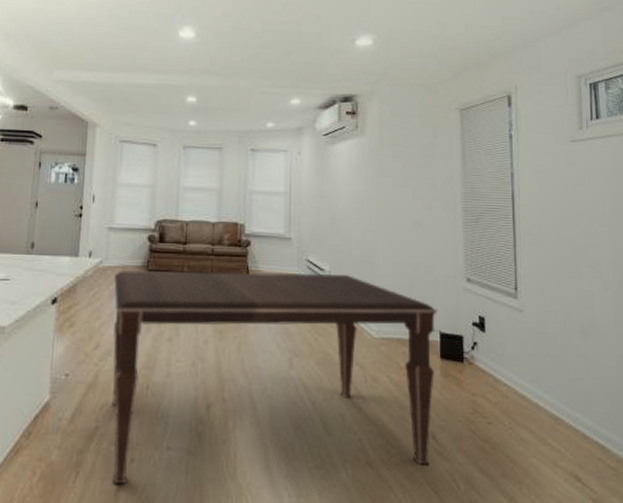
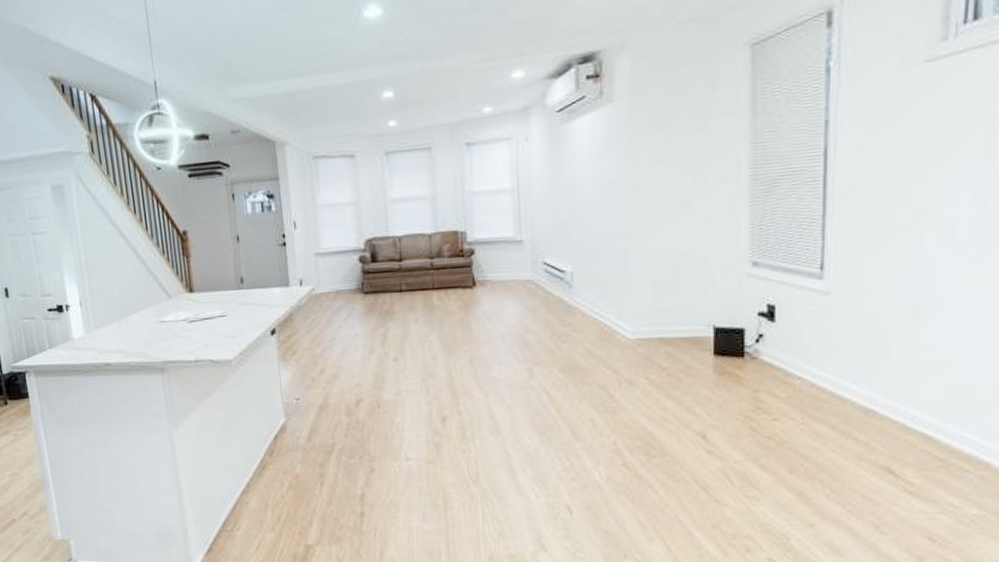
dining table: present [111,269,439,485] -> none [329,274,713,492]

